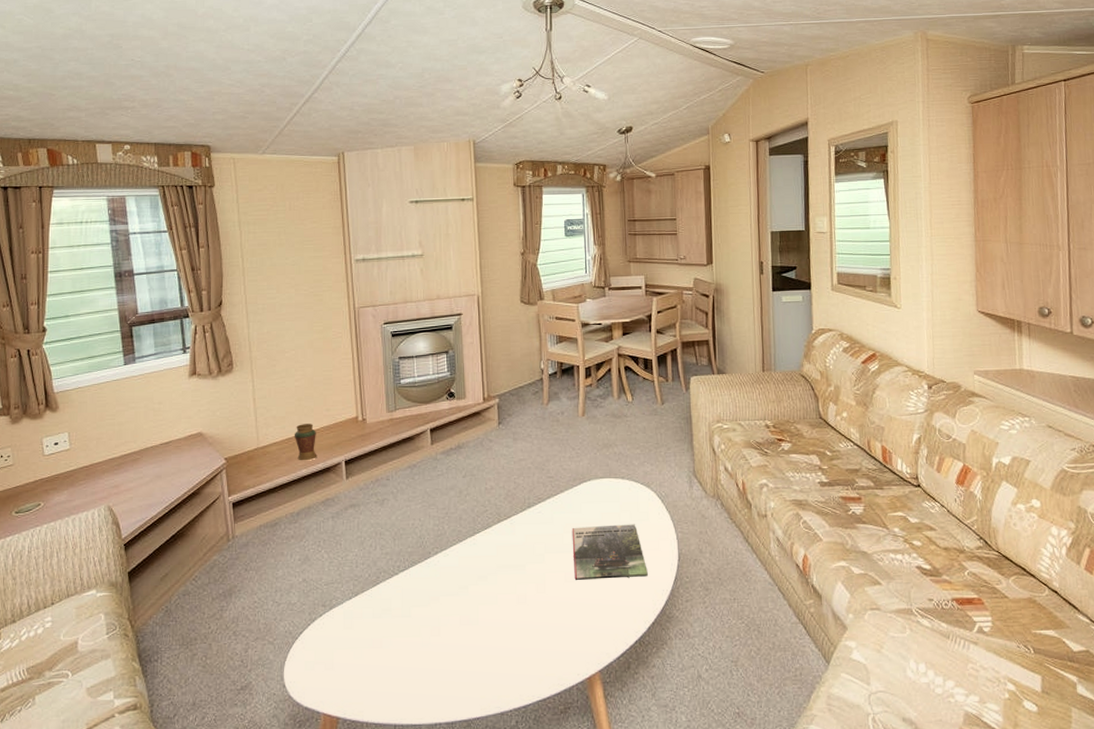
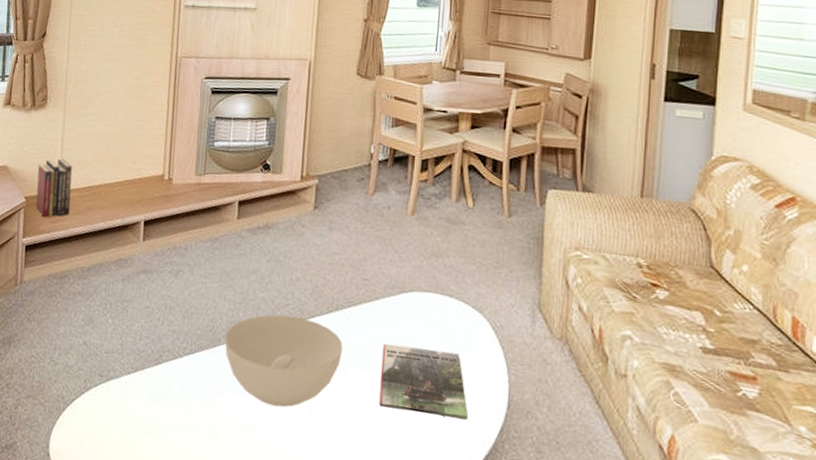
books: none [233,417,271,474] -> present [35,158,73,217]
decorative vase: present [294,424,317,461] -> none [96,173,119,214]
decorative bowl: none [434,519,538,599] -> present [224,314,343,408]

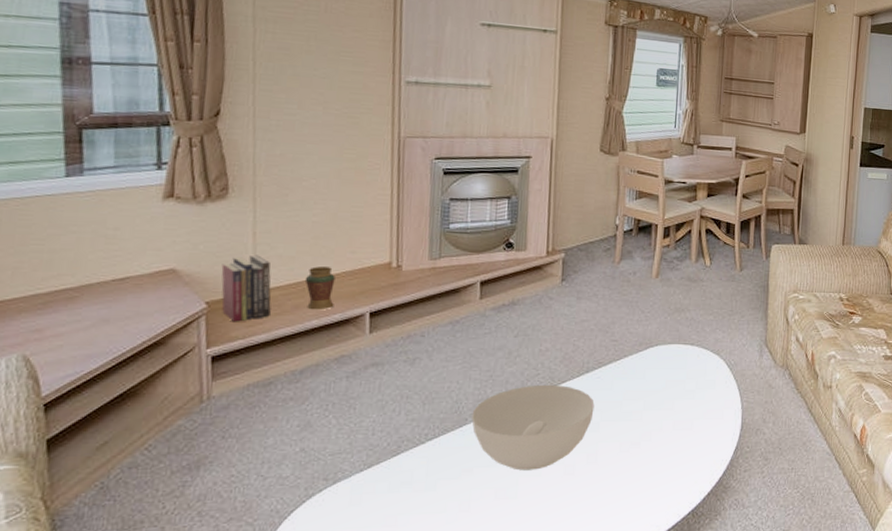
decorative vase: none [96,173,119,214] -> present [304,266,335,310]
magazine: present [379,343,468,420] -> none [630,392,708,450]

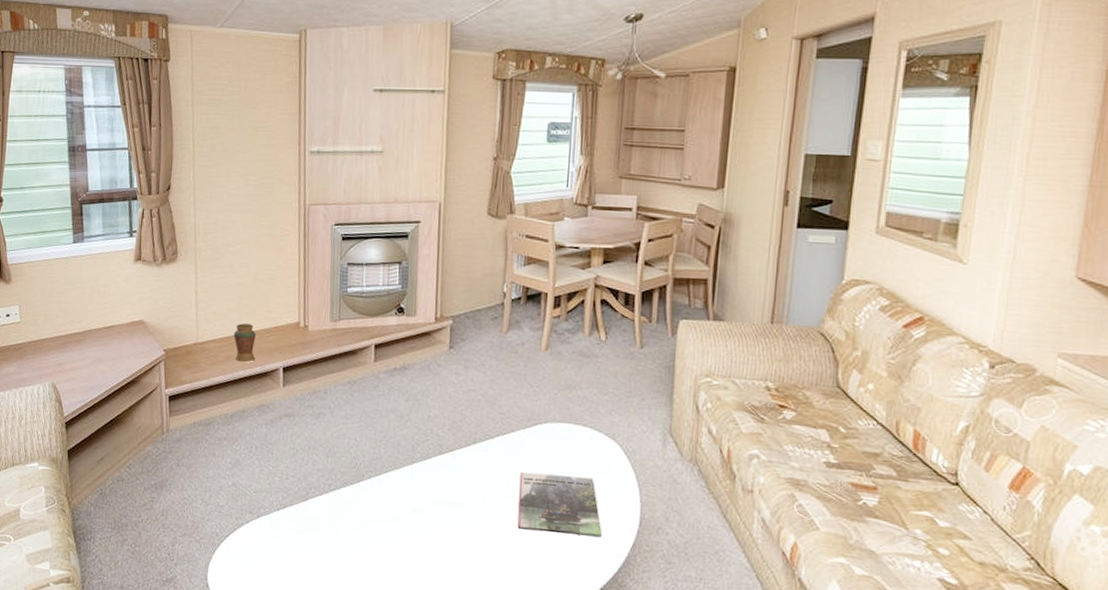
books: present [221,255,272,322] -> none [174,311,209,368]
decorative bowl: present [471,384,595,471] -> none [368,450,482,534]
magazine: none [630,392,708,450] -> present [517,471,602,538]

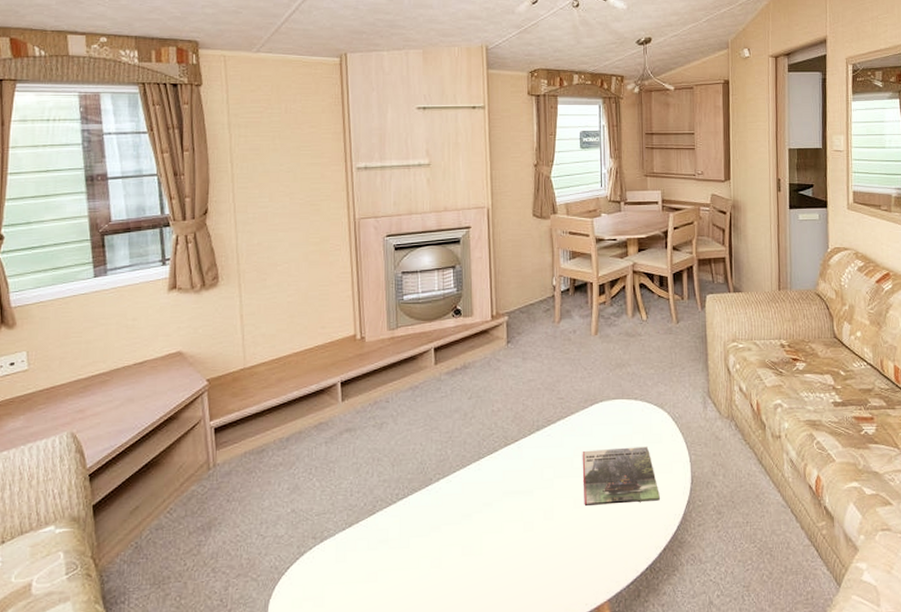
decorative vase: present [233,323,256,363] -> none [285,342,311,383]

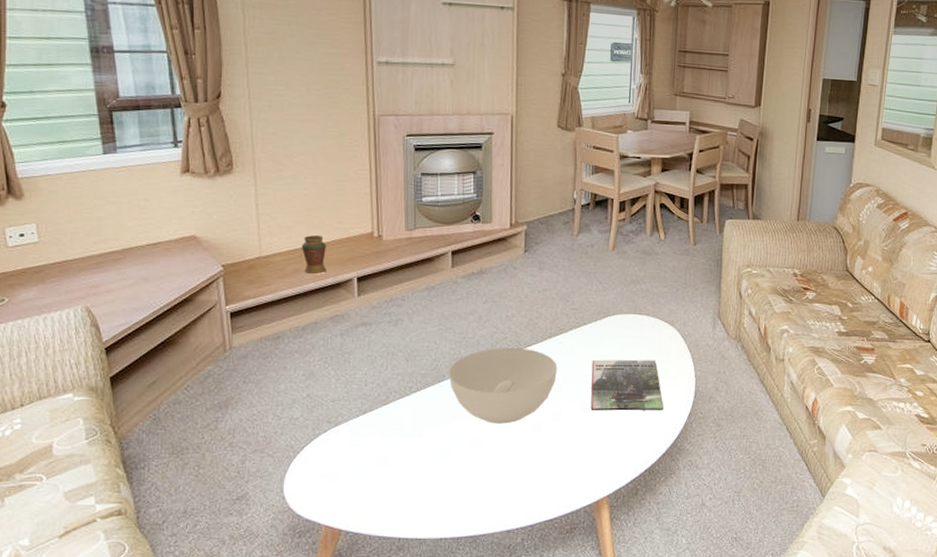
decorative vase: none [285,342,311,383] -> present [301,235,327,275]
decorative bowl: none [436,443,547,528] -> present [449,347,557,424]

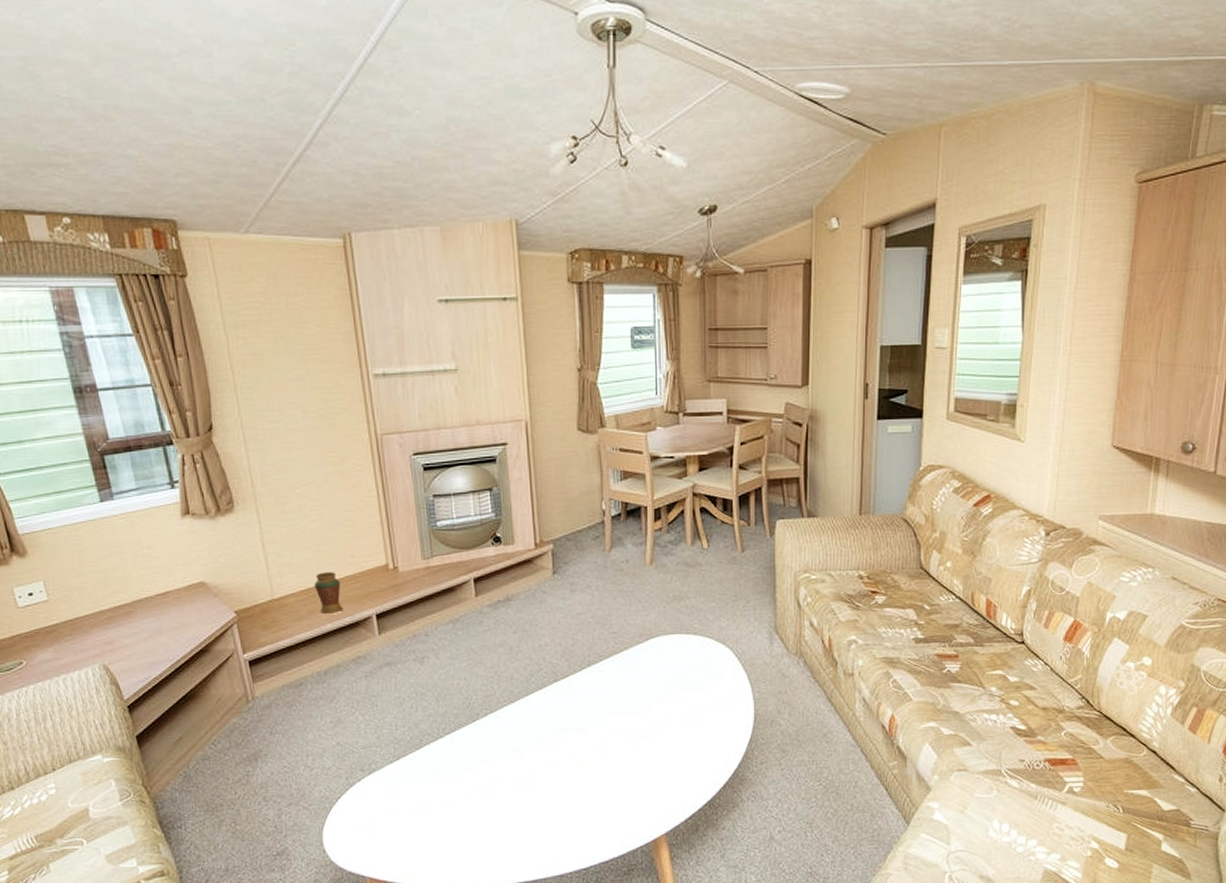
decorative bowl: present [449,347,557,424] -> none [483,679,600,762]
magazine: present [591,359,664,411] -> none [637,683,720,742]

